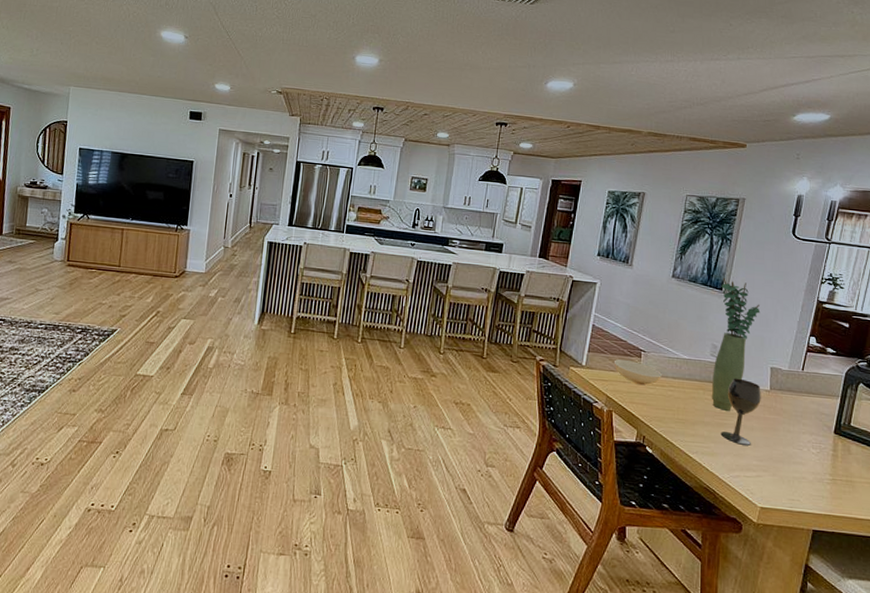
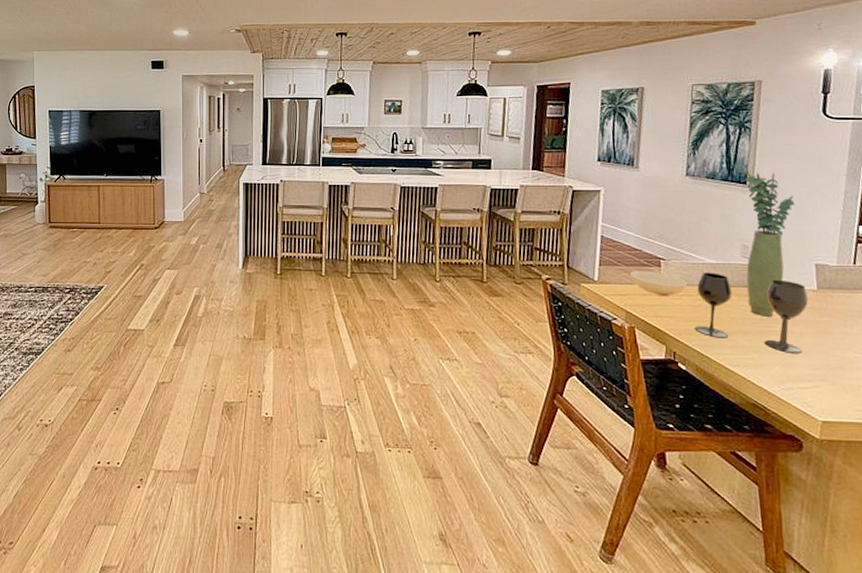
wineglass: none [664,366,699,427] -> present [695,272,732,338]

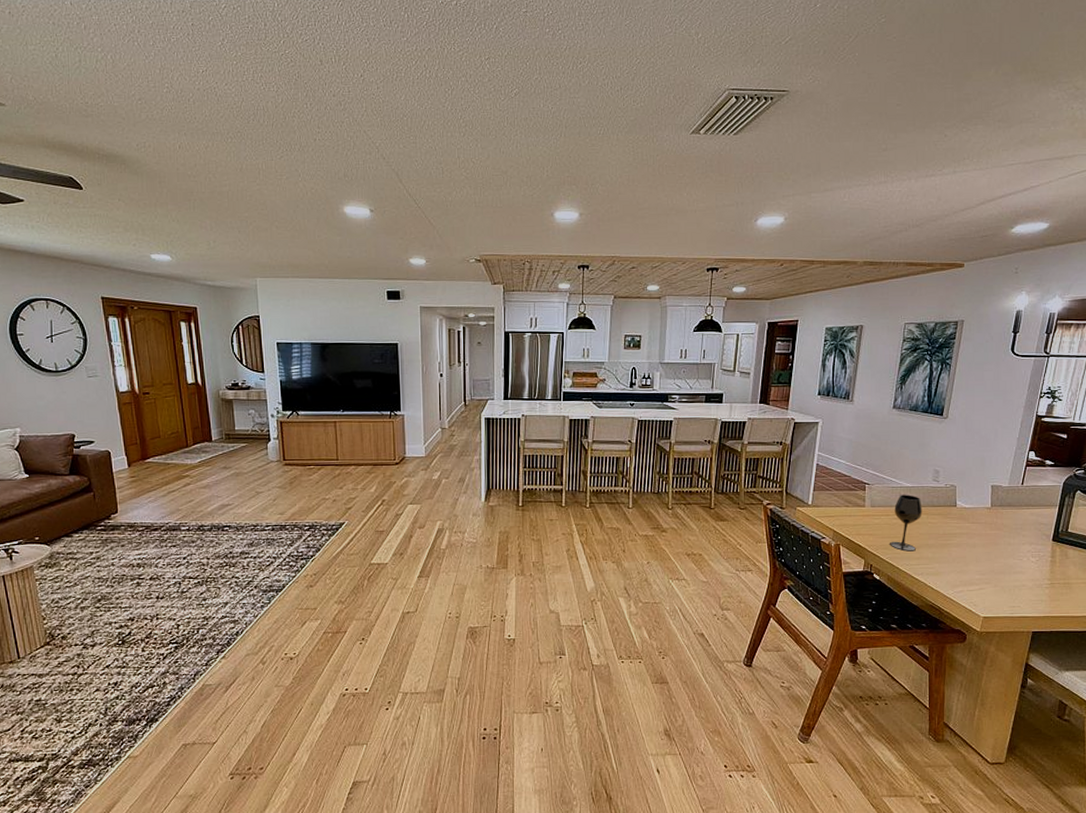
bowl: present [629,270,688,297] -> none [839,494,887,517]
vase: present [745,171,795,317] -> none [934,403,981,532]
wine glass: present [764,279,808,353] -> none [944,499,982,562]

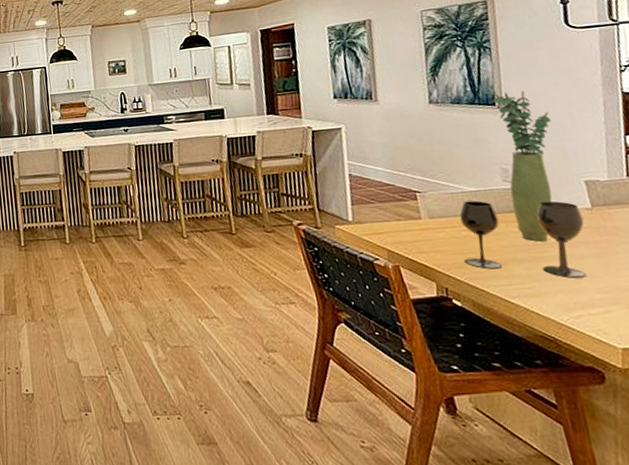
vase: none [934,403,981,532] -> present [492,91,553,242]
wine glass: none [944,499,982,562] -> present [536,201,586,278]

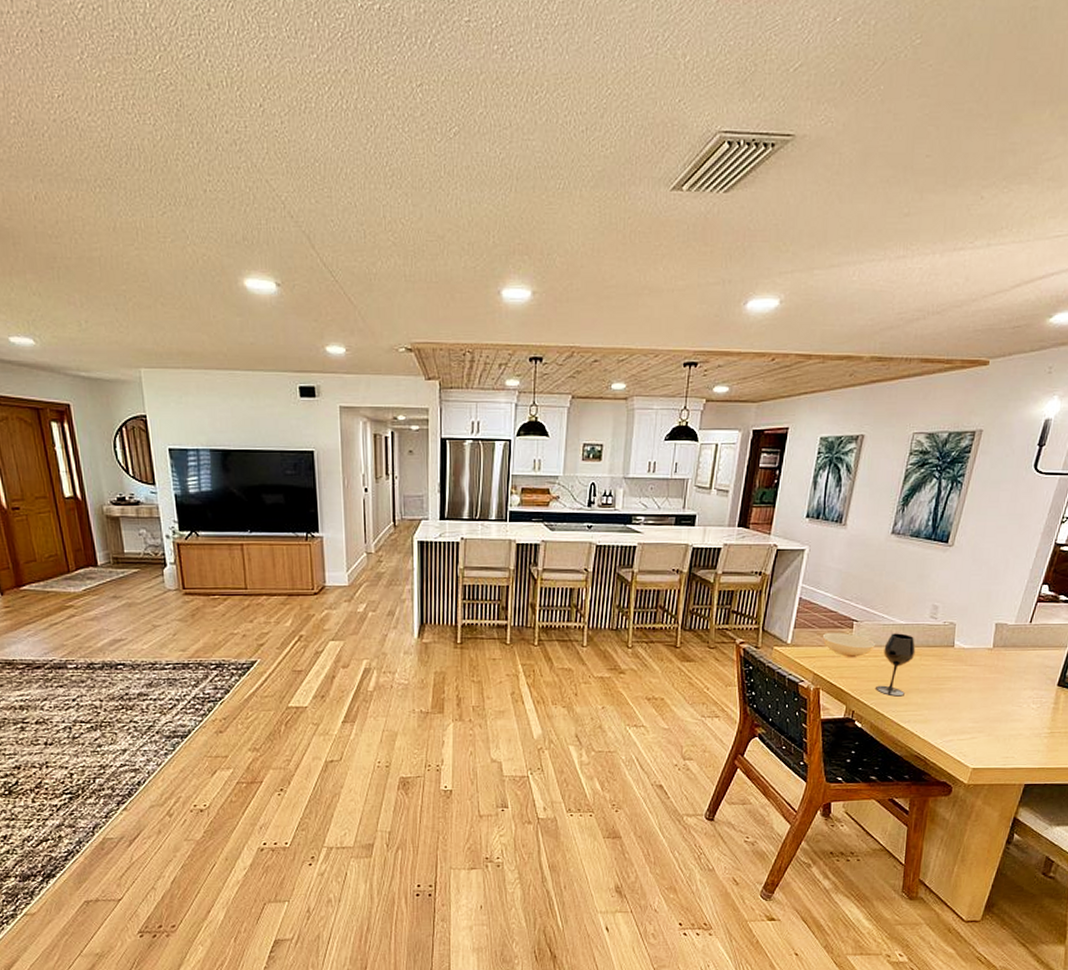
bowl: none [385,205,450,231] -> present [822,632,876,658]
vase: present [492,91,553,242] -> none [928,529,990,675]
wine glass: present [536,201,586,278] -> none [935,639,983,708]

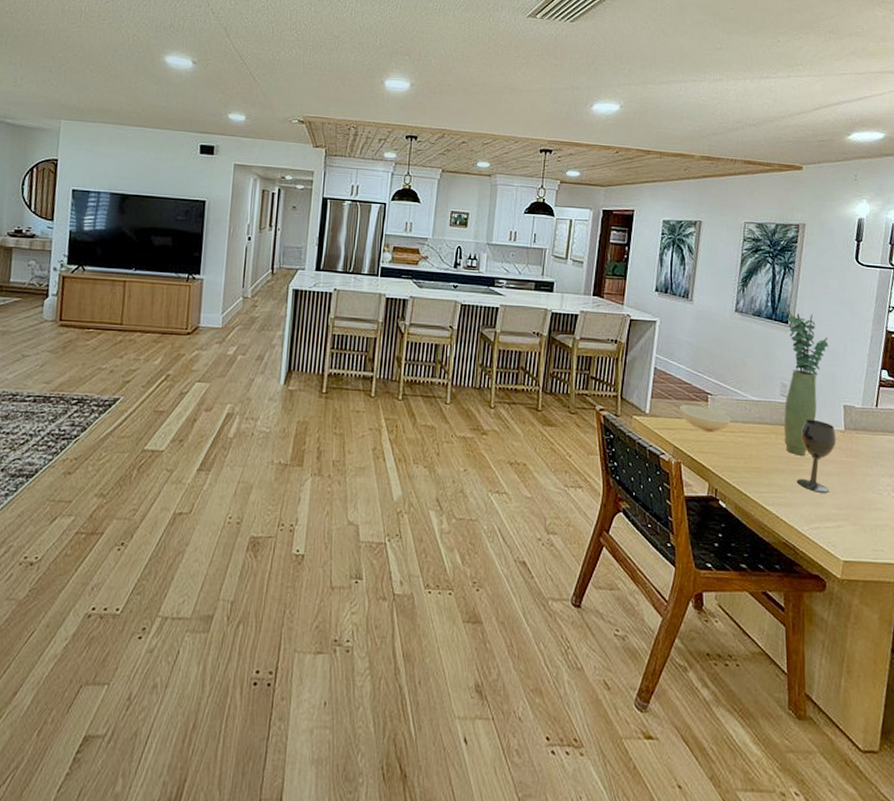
wineglass: present [876,633,916,697] -> none [736,409,771,476]
vase: none [928,529,990,675] -> present [783,310,829,456]
wine glass: none [935,639,983,708] -> present [796,419,836,493]

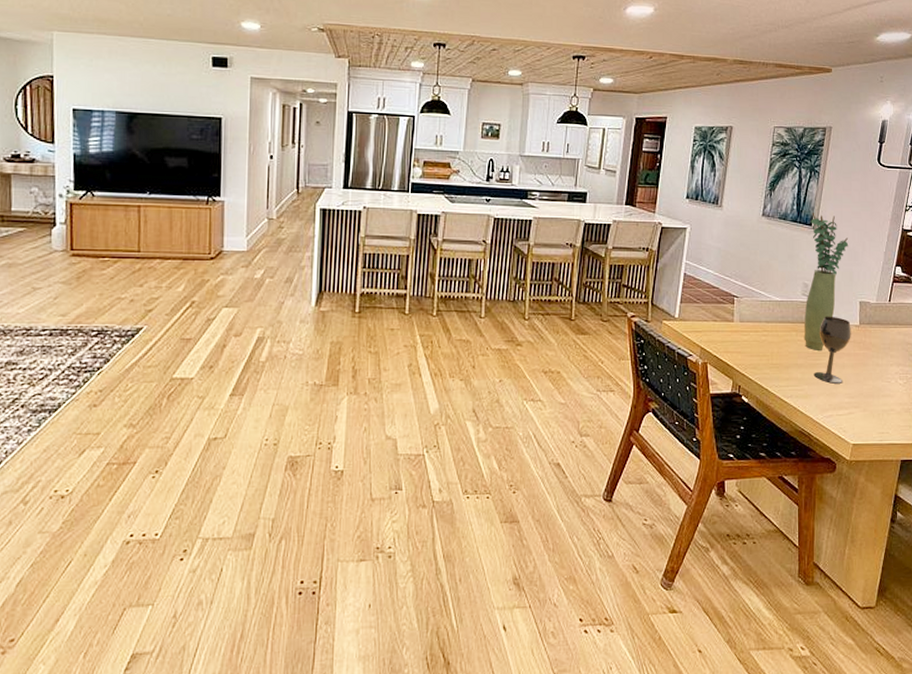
bowl: present [679,404,732,432] -> none [707,307,756,333]

